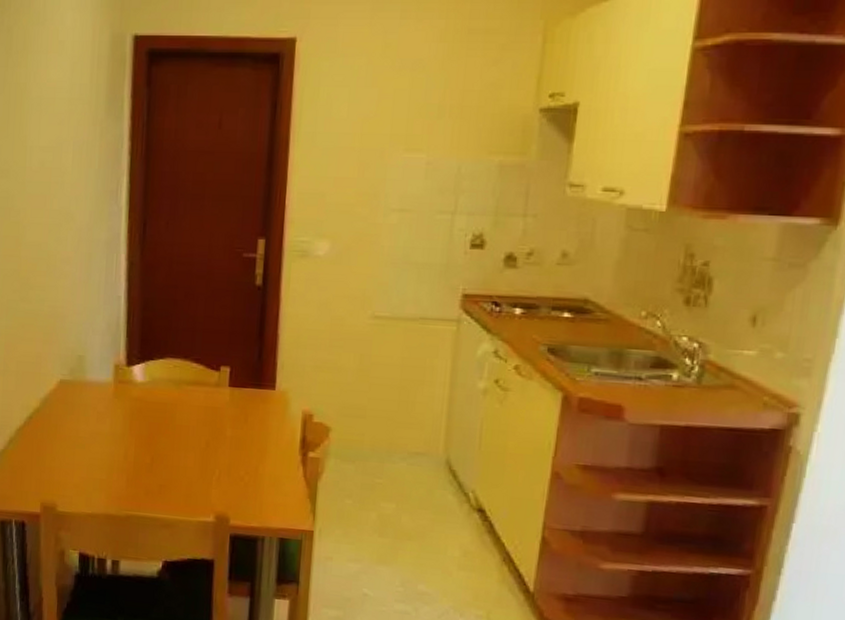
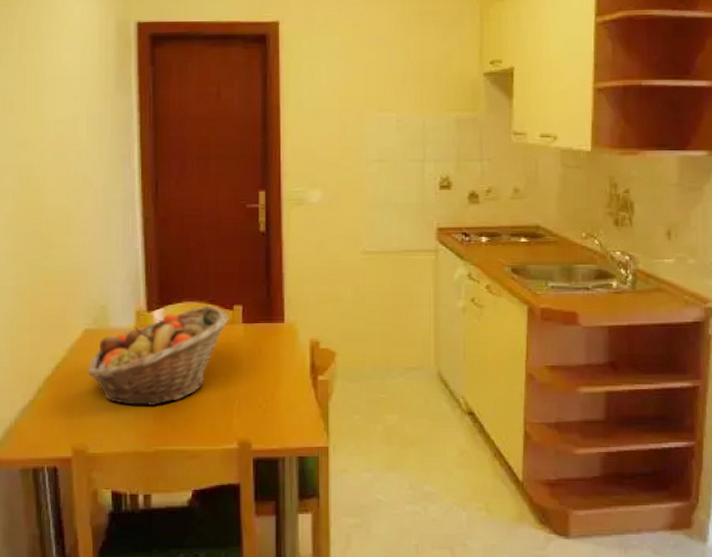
fruit basket: none [61,364,215,468] -> present [88,306,229,406]

